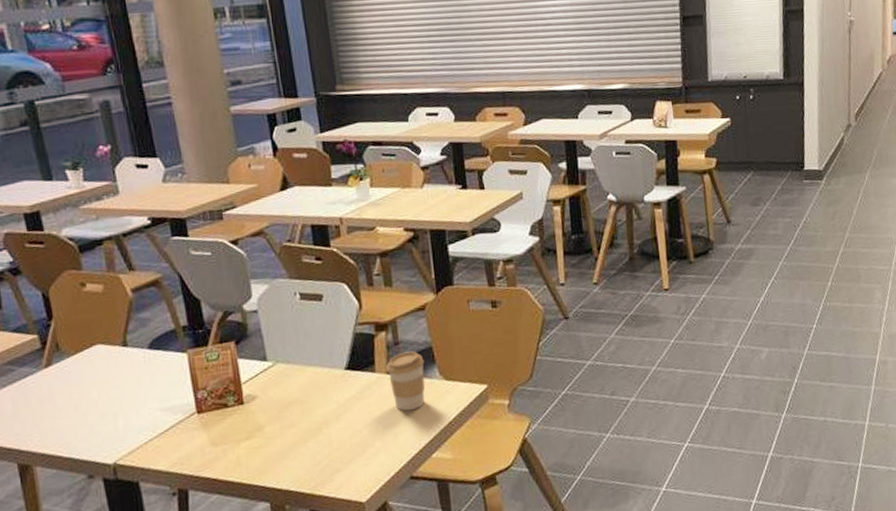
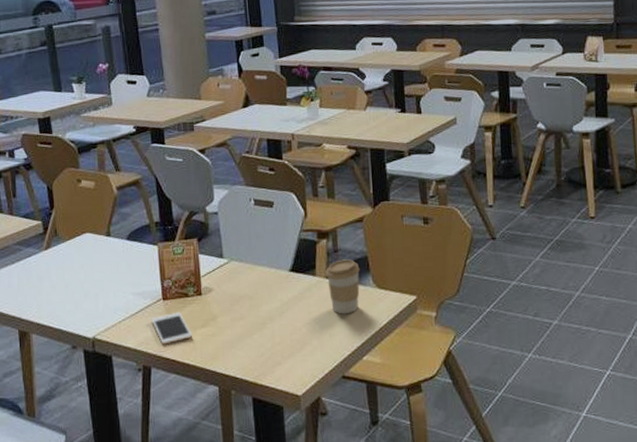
cell phone: none [185,425,237,464] -> present [151,311,193,345]

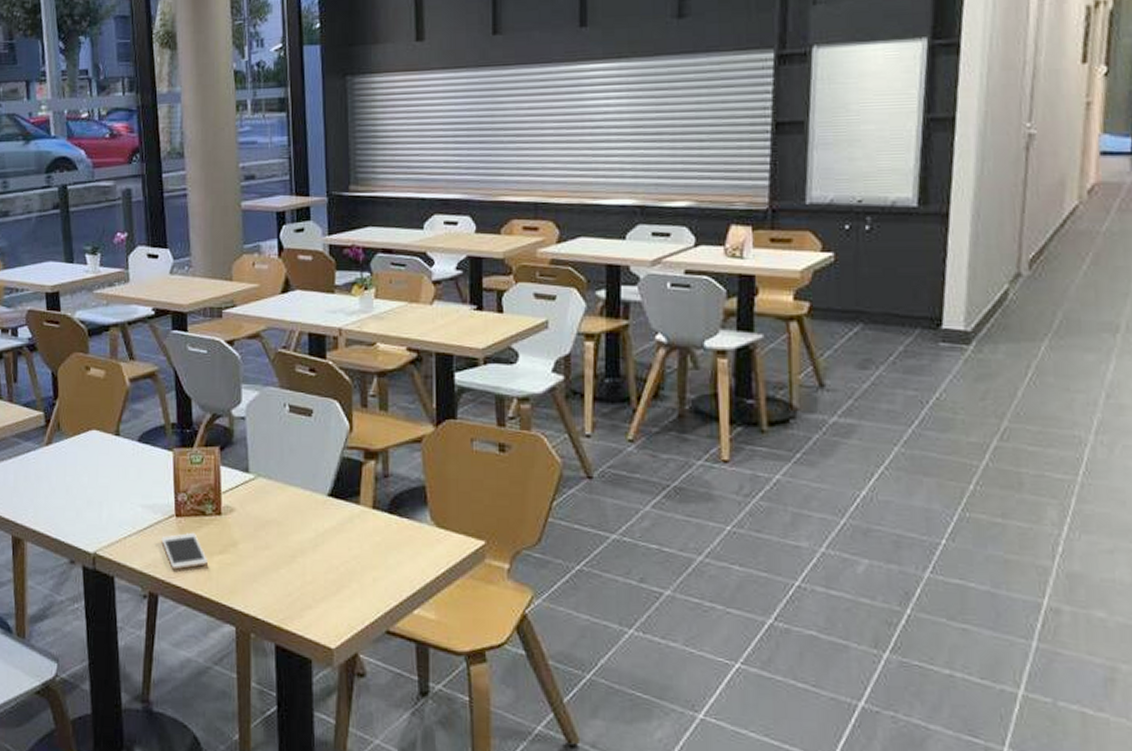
coffee cup: present [326,259,360,315] -> none [372,487,415,555]

